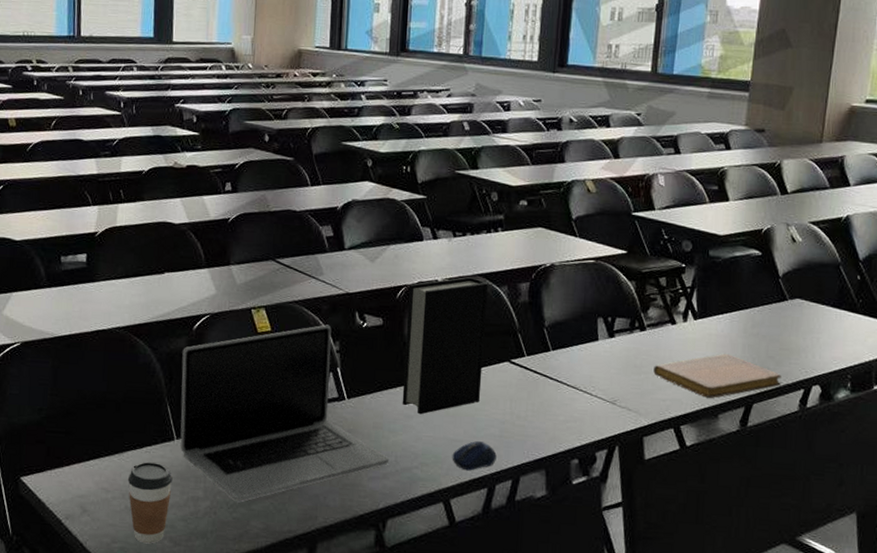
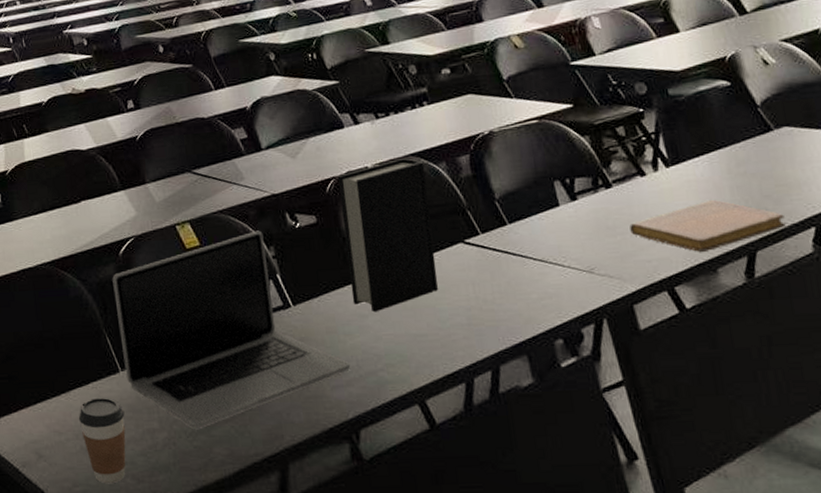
computer mouse: present [452,441,497,471] -> none [418,333,469,367]

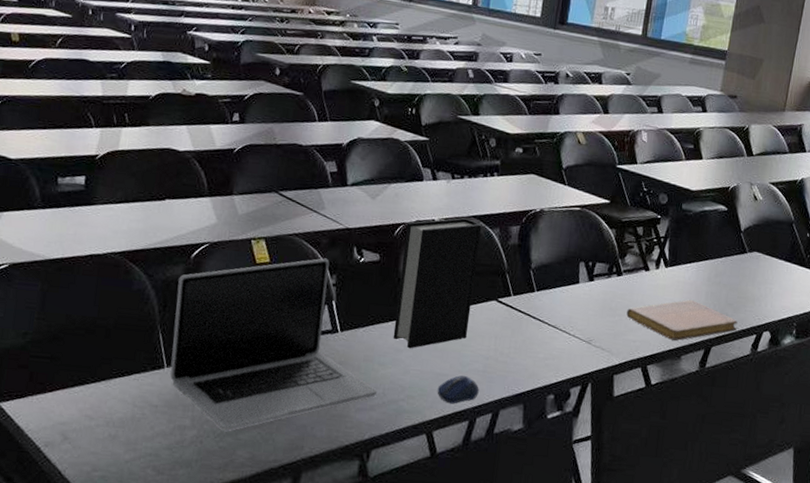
coffee cup: present [78,397,126,484] -> none [113,389,160,473]
computer mouse: none [418,333,469,367] -> present [437,375,479,404]

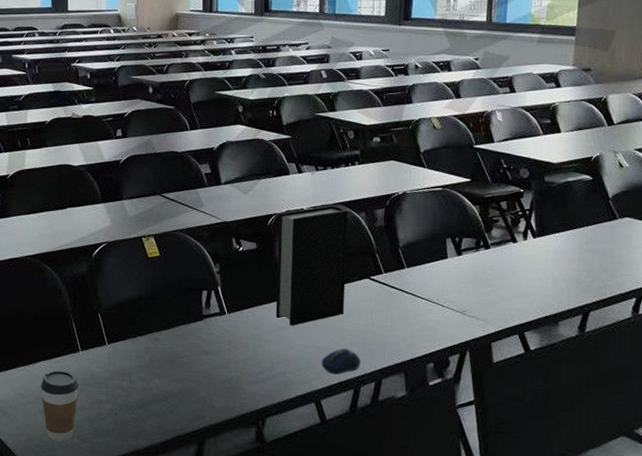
coffee cup: none [113,389,160,473] -> present [40,370,79,442]
laptop: present [170,258,377,432] -> none [84,249,265,405]
notebook: present [626,299,738,341] -> none [498,267,615,307]

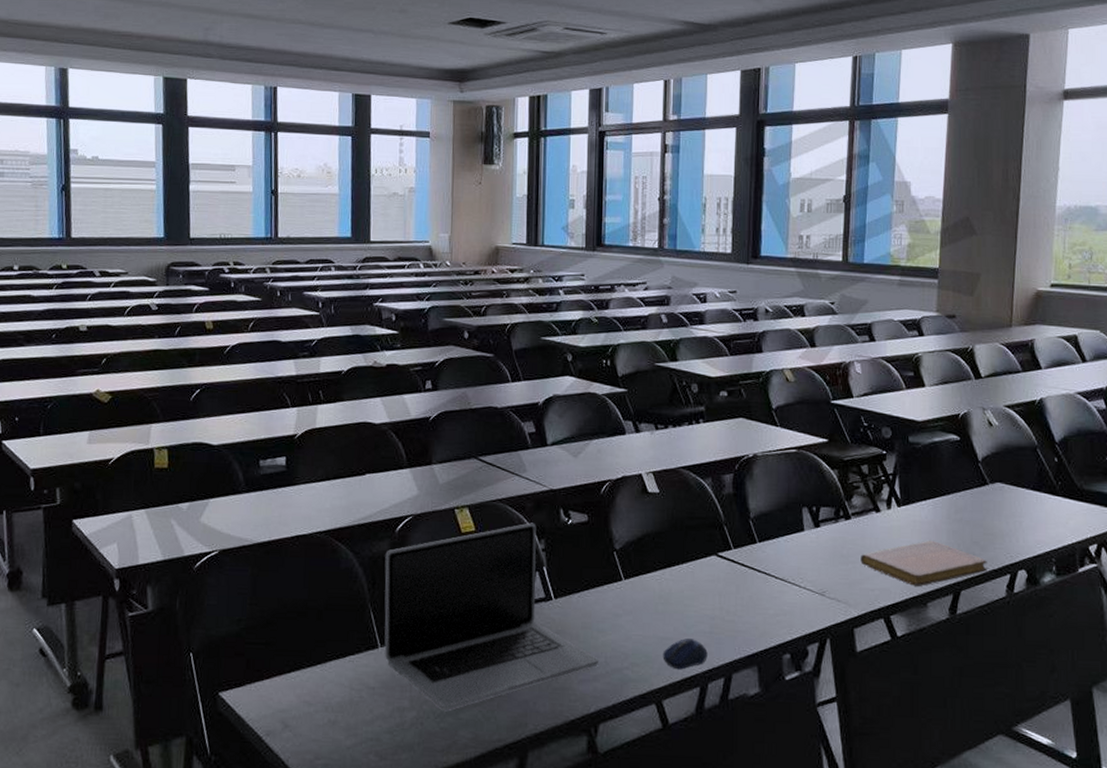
coffee cup: present [40,370,79,442] -> none [330,671,377,759]
laptop: none [84,249,265,405] -> present [384,522,598,712]
book: present [275,205,348,326] -> none [610,470,692,613]
notebook: none [498,267,615,307] -> present [861,540,987,586]

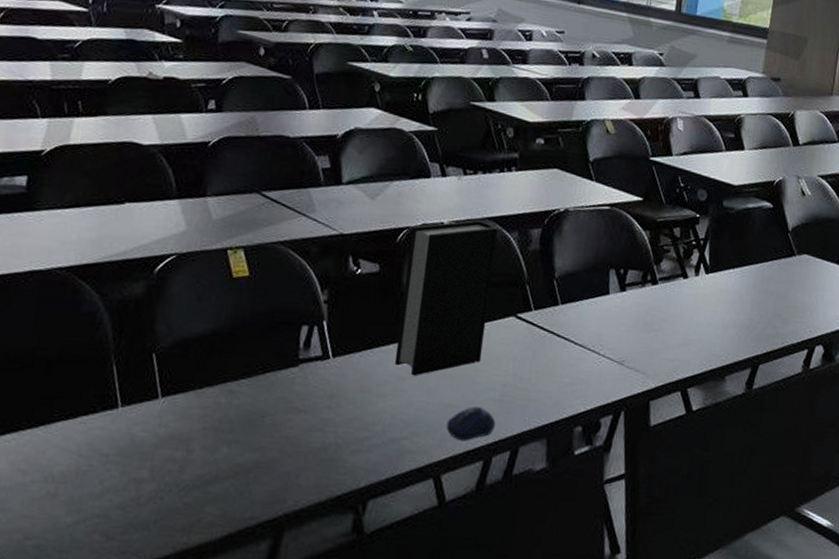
laptop: present [384,522,598,712] -> none [125,270,375,484]
book: none [610,470,692,613] -> present [394,220,498,376]
notebook: present [861,540,987,586] -> none [663,310,787,359]

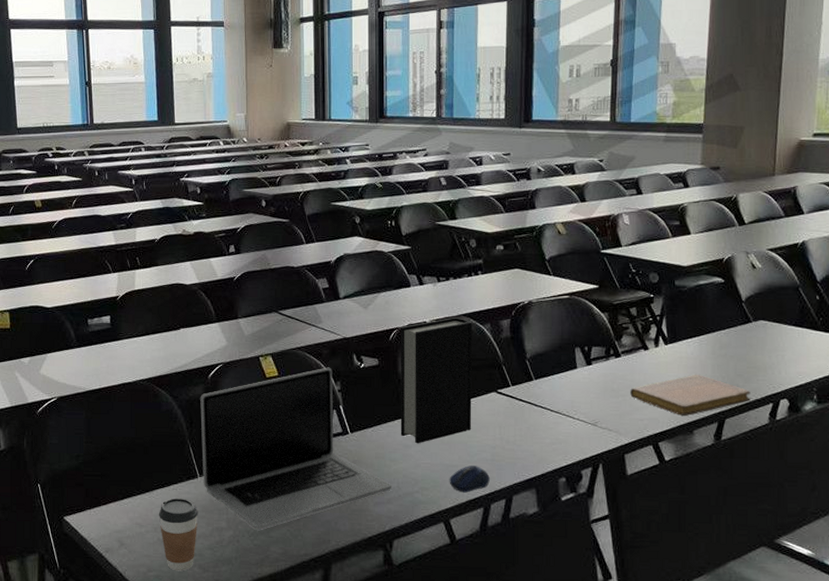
coffee cup: none [52,434,112,540] -> present [158,497,198,571]
laptop: none [125,270,375,484] -> present [200,367,391,531]
notebook: none [663,310,787,359] -> present [630,374,751,416]

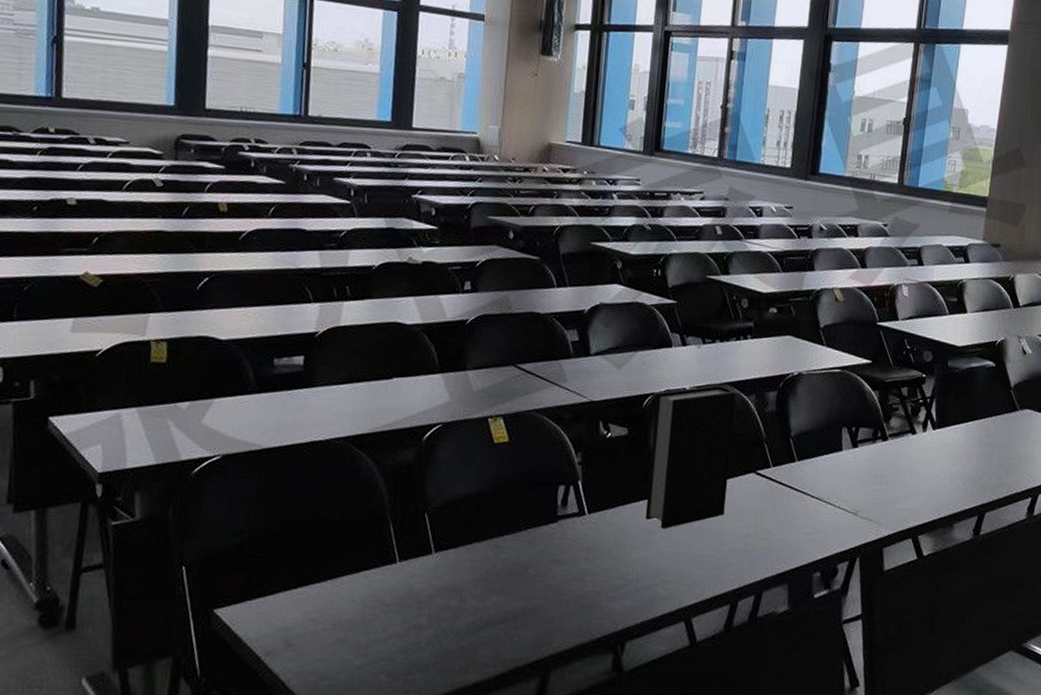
coffee cup: present [158,497,198,571] -> none [340,587,393,680]
laptop: present [200,367,391,531] -> none [403,435,629,630]
computer mouse: present [449,466,490,493] -> none [694,556,740,587]
notebook: present [630,374,751,416] -> none [894,462,1011,508]

